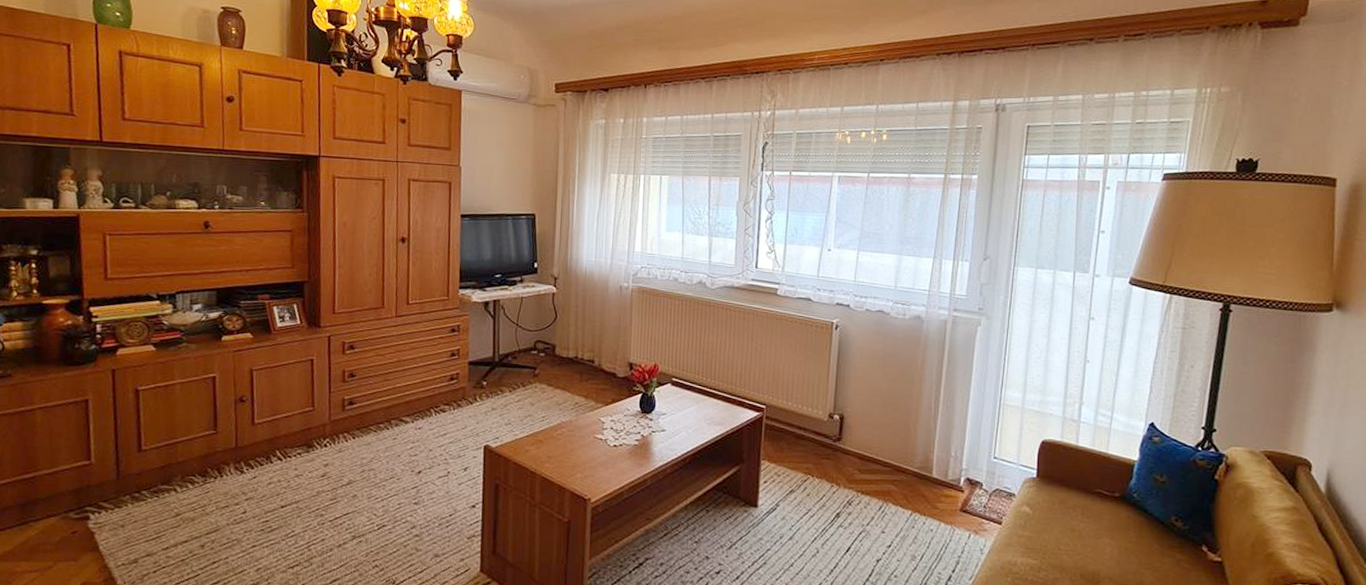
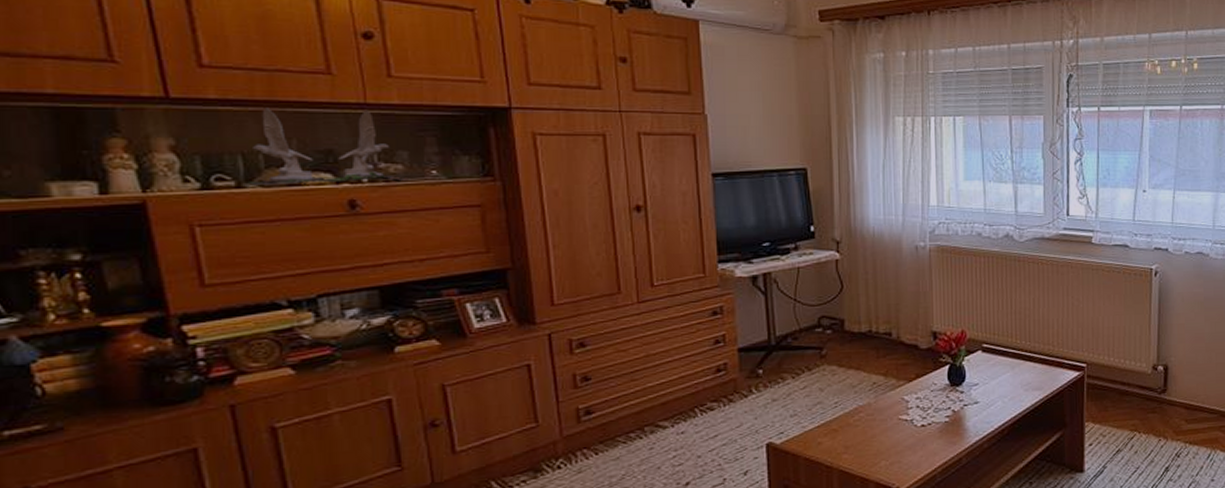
figurine: none [141,150,245,210] -> present [246,107,409,185]

